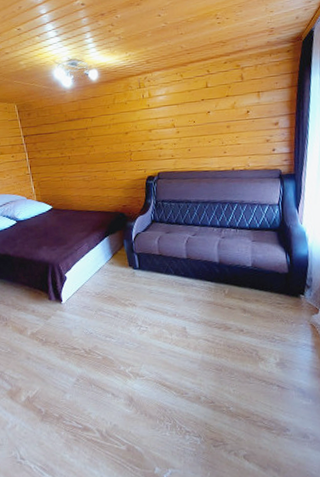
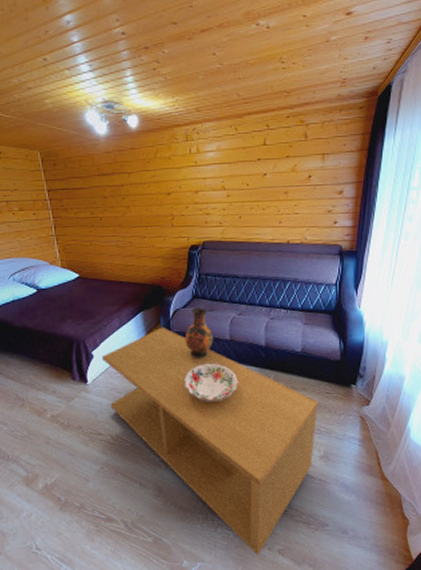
coffee table: none [73,249,272,462] -> present [101,327,319,556]
vase: none [146,230,173,276] -> present [184,308,214,358]
decorative bowl: none [148,280,196,316] -> present [185,363,238,402]

